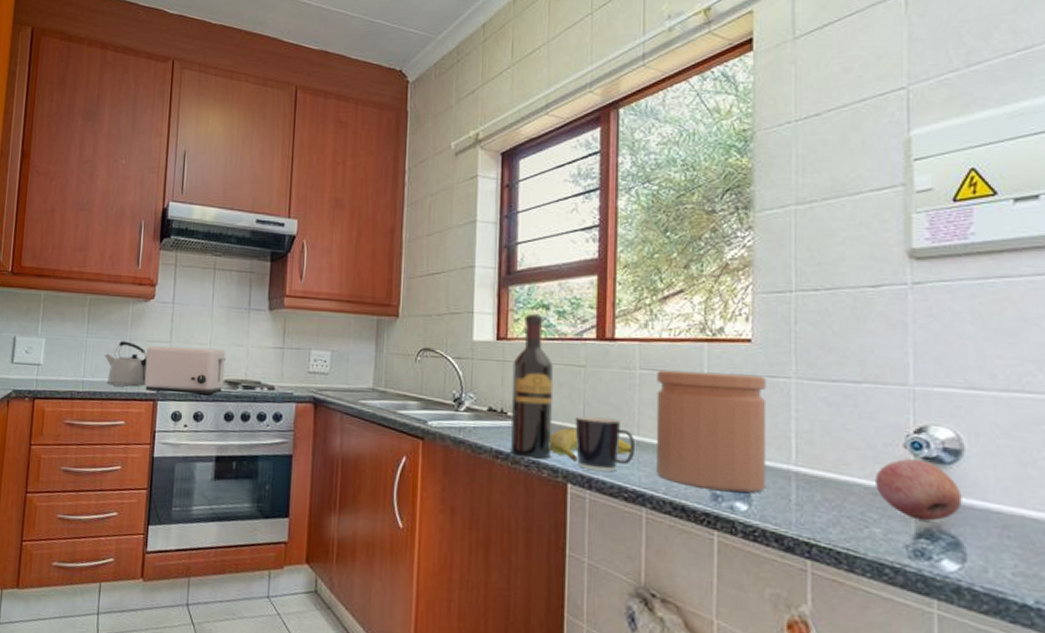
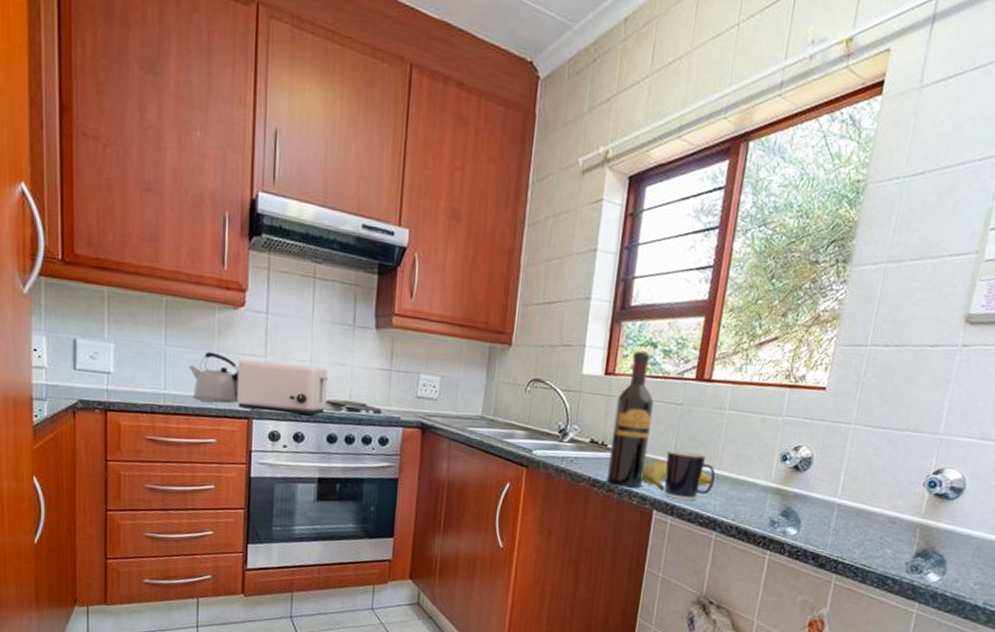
jar: present [655,370,767,494] -> none [729,411,832,521]
fruit: present [876,459,962,521] -> none [895,495,955,544]

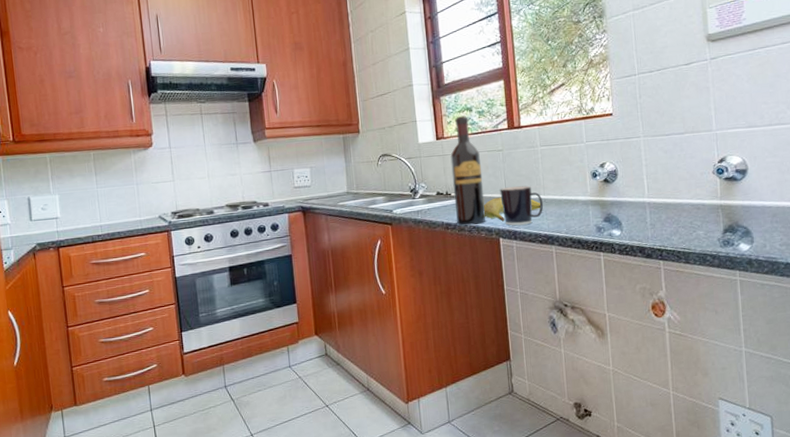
kettle: present [188,351,239,403] -> none [116,185,158,226]
toaster: present [236,359,328,416] -> none [153,180,226,224]

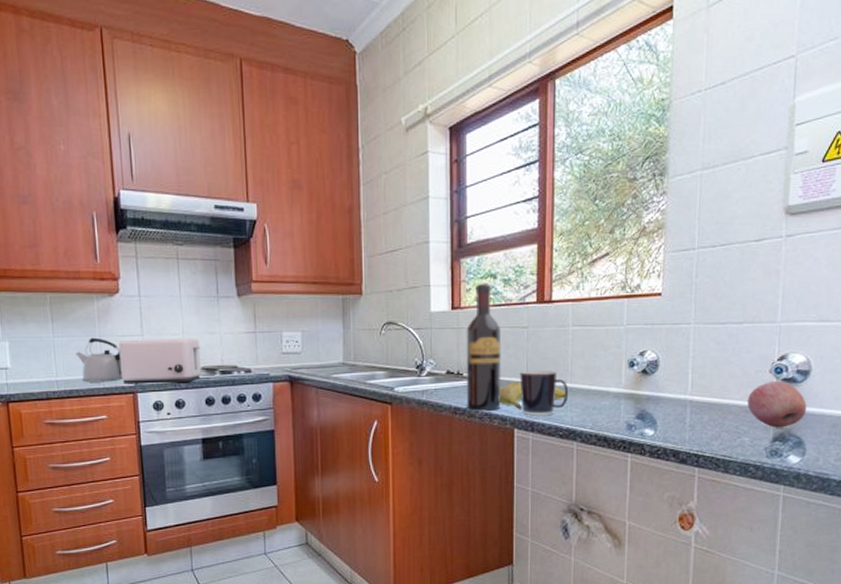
kettle: none [116,185,158,226] -> present [75,337,122,384]
toaster: none [153,180,226,224] -> present [118,338,201,384]
fruit: none [697,180,749,221] -> present [747,381,807,428]

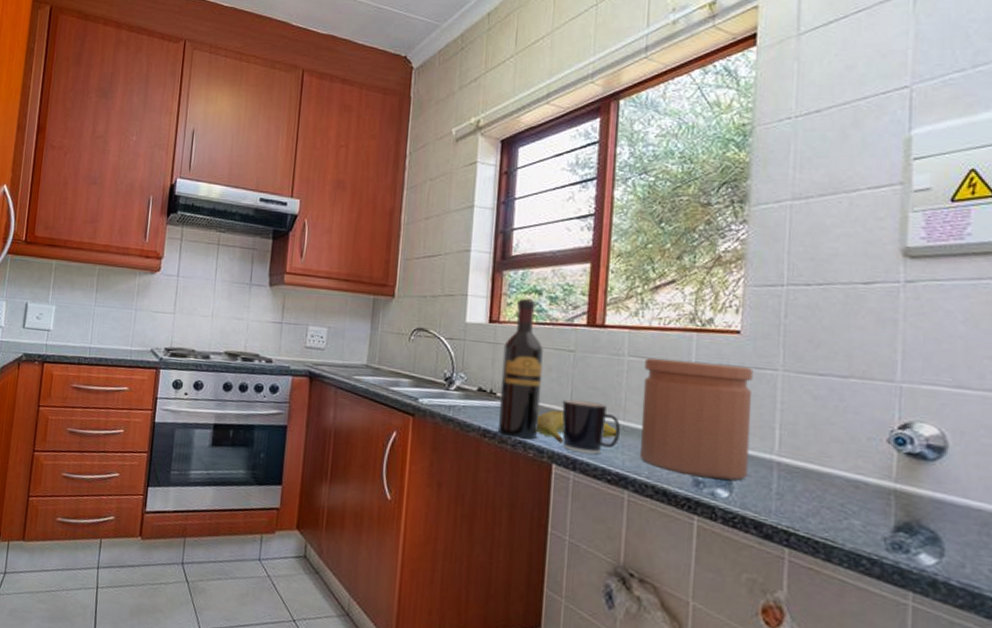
kettle: present [75,337,122,384] -> none [111,310,152,355]
toaster: present [118,338,201,384] -> none [148,316,227,366]
jar: none [584,323,672,422] -> present [640,357,754,481]
fruit: present [747,381,807,428] -> none [857,453,944,516]

